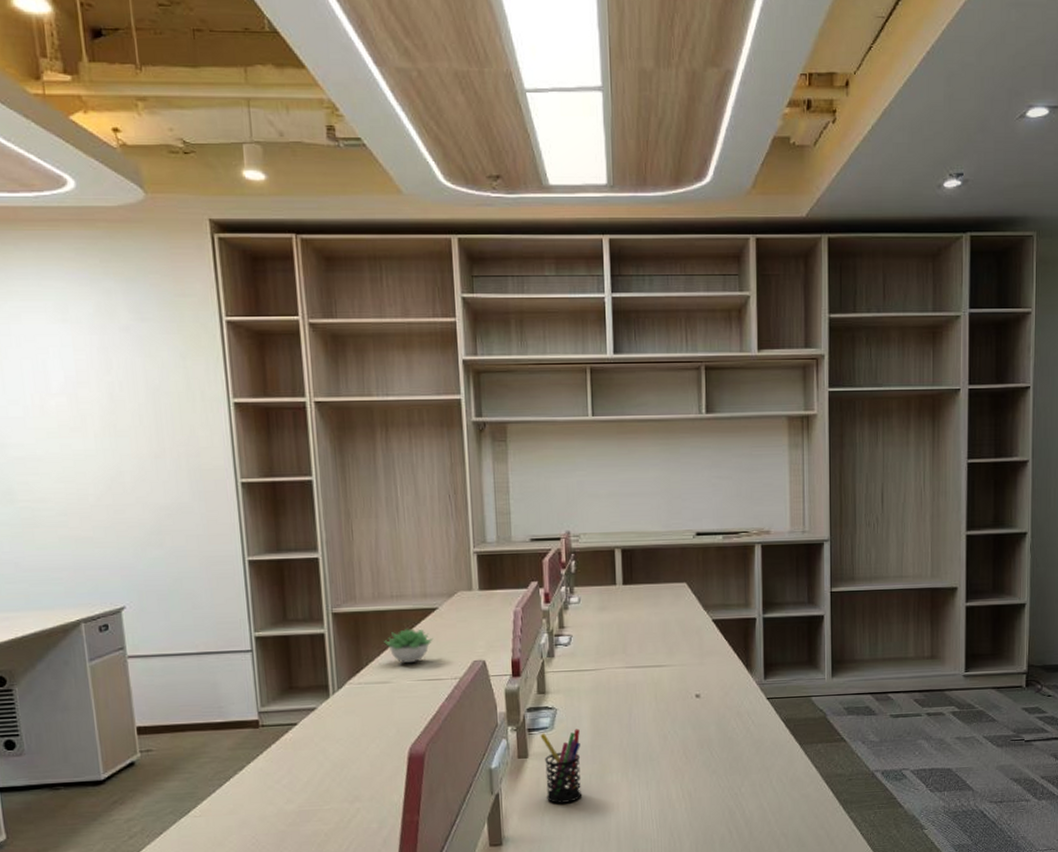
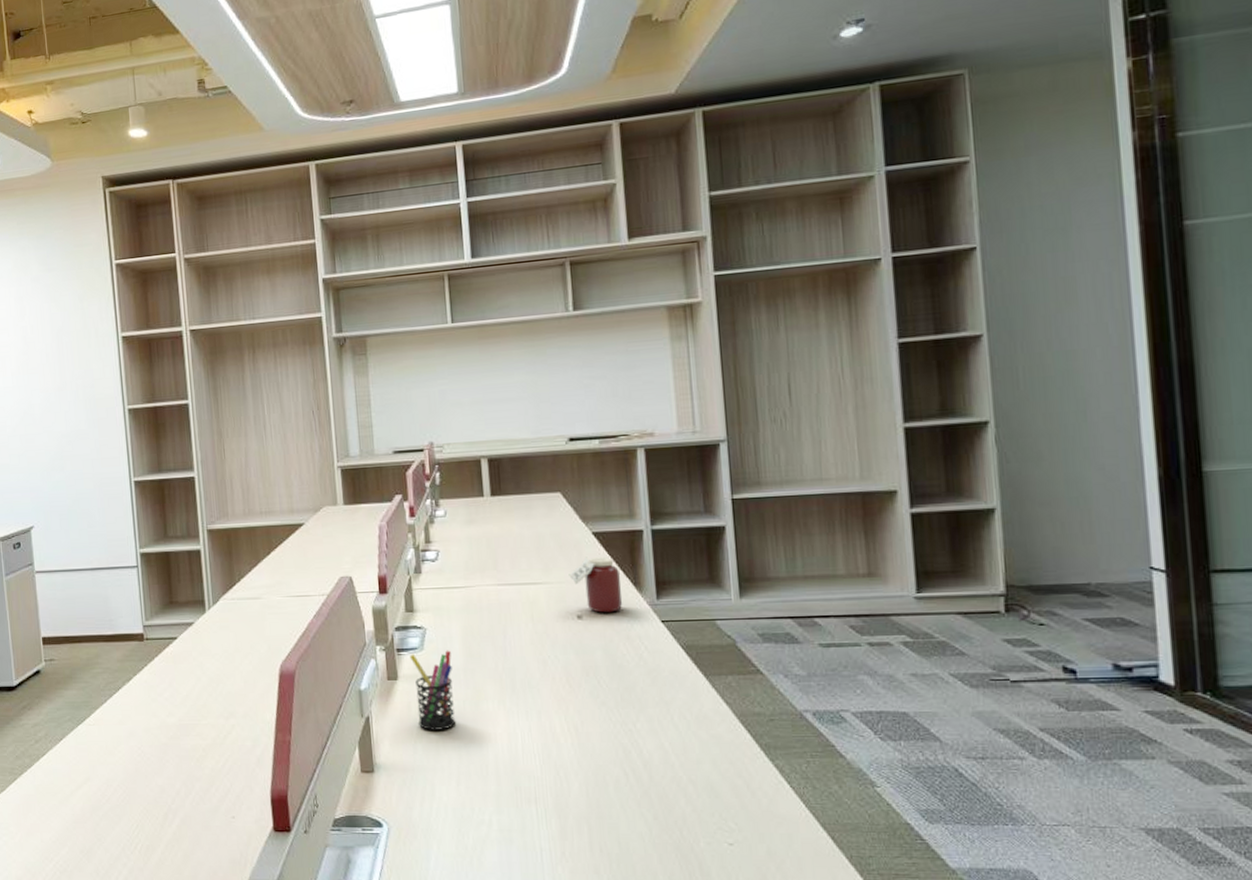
succulent plant: present [384,628,433,664] -> none [254,543,301,580]
jar: none [690,642,736,692] -> present [569,557,623,613]

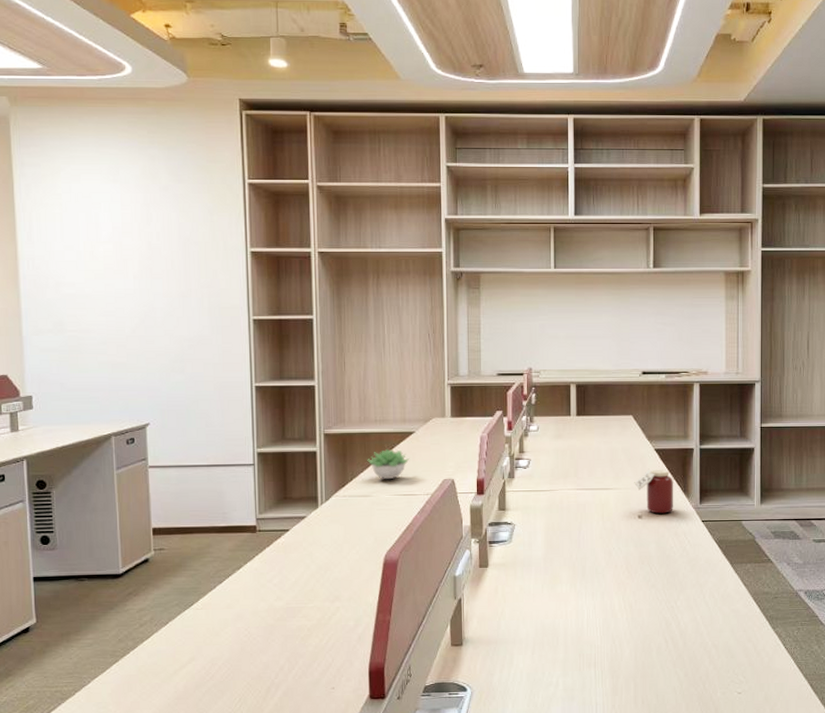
succulent plant: none [254,543,301,580] -> present [367,448,410,480]
pen holder: present [409,650,456,730] -> none [499,543,535,609]

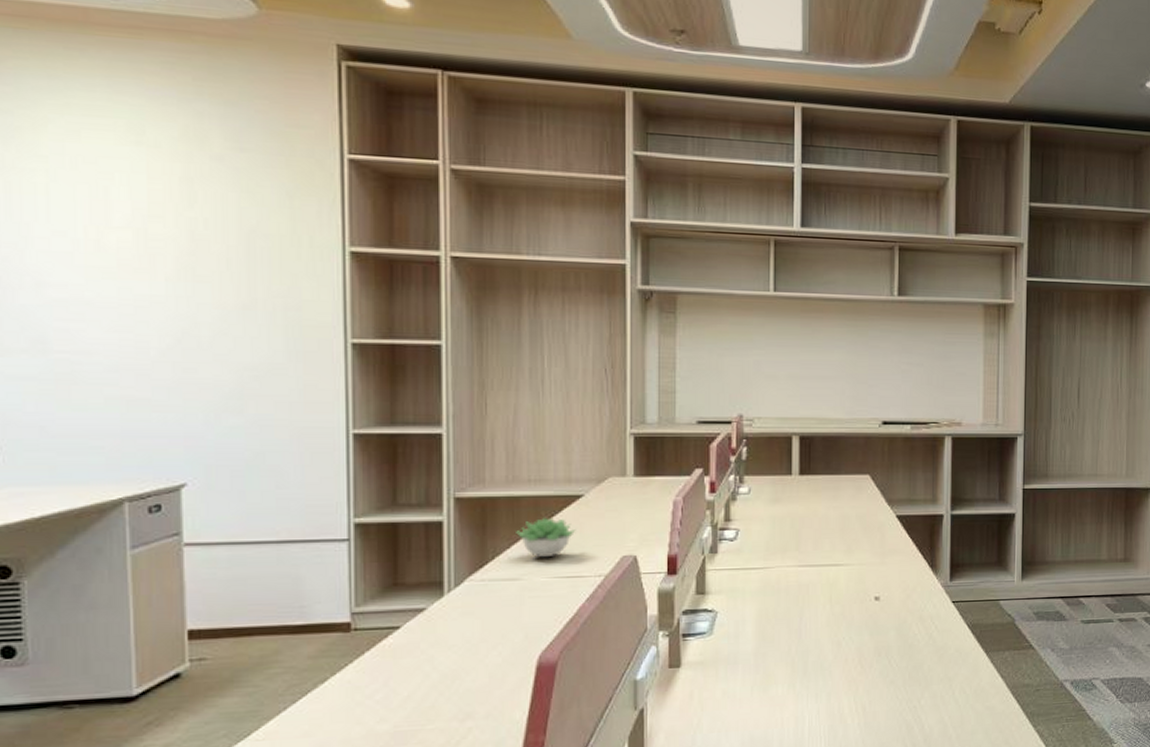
jar: present [634,468,674,514] -> none [870,539,919,594]

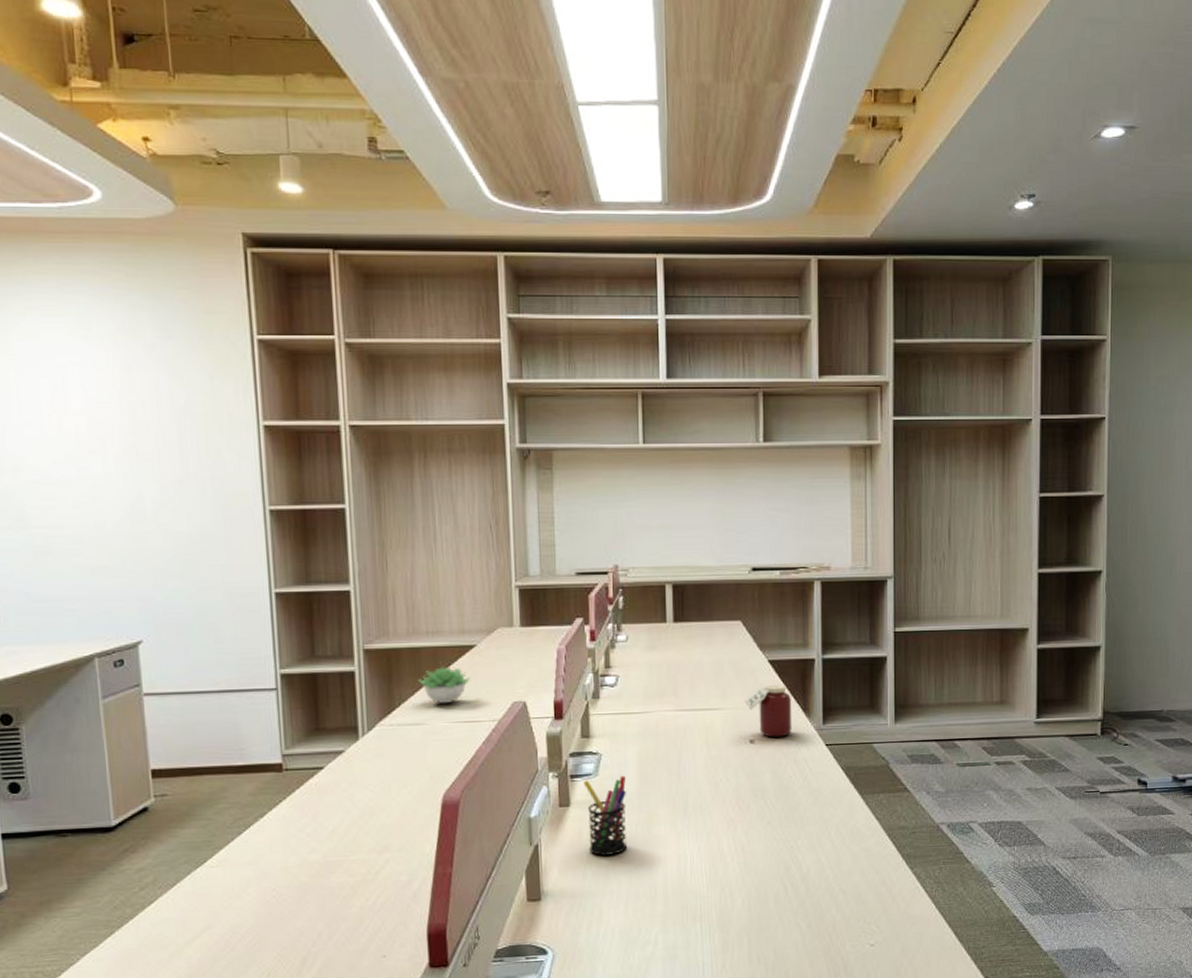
pen holder: none [696,634,742,719] -> present [583,775,628,856]
jar: none [870,539,919,594] -> present [744,684,792,737]

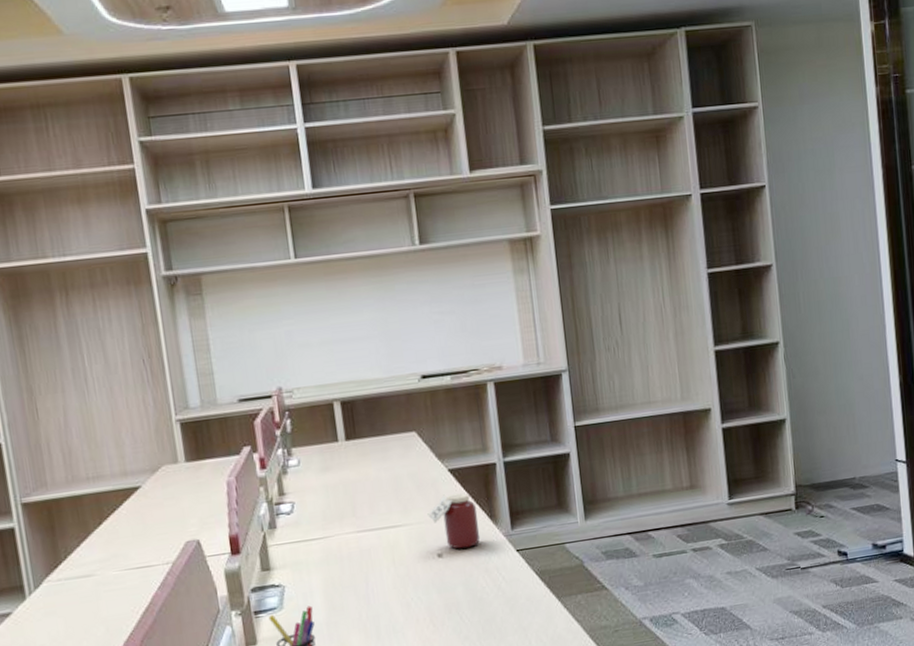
succulent plant: present [418,666,471,704] -> none [83,511,139,552]

